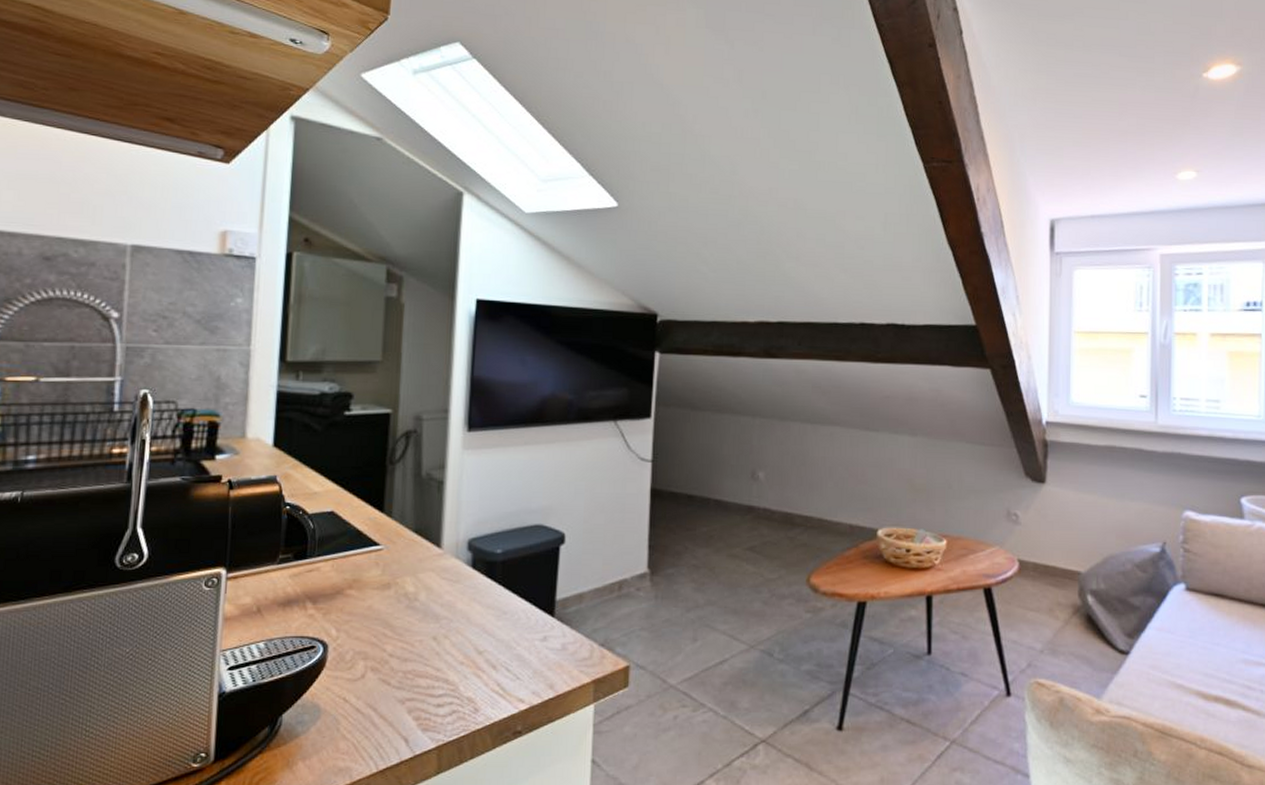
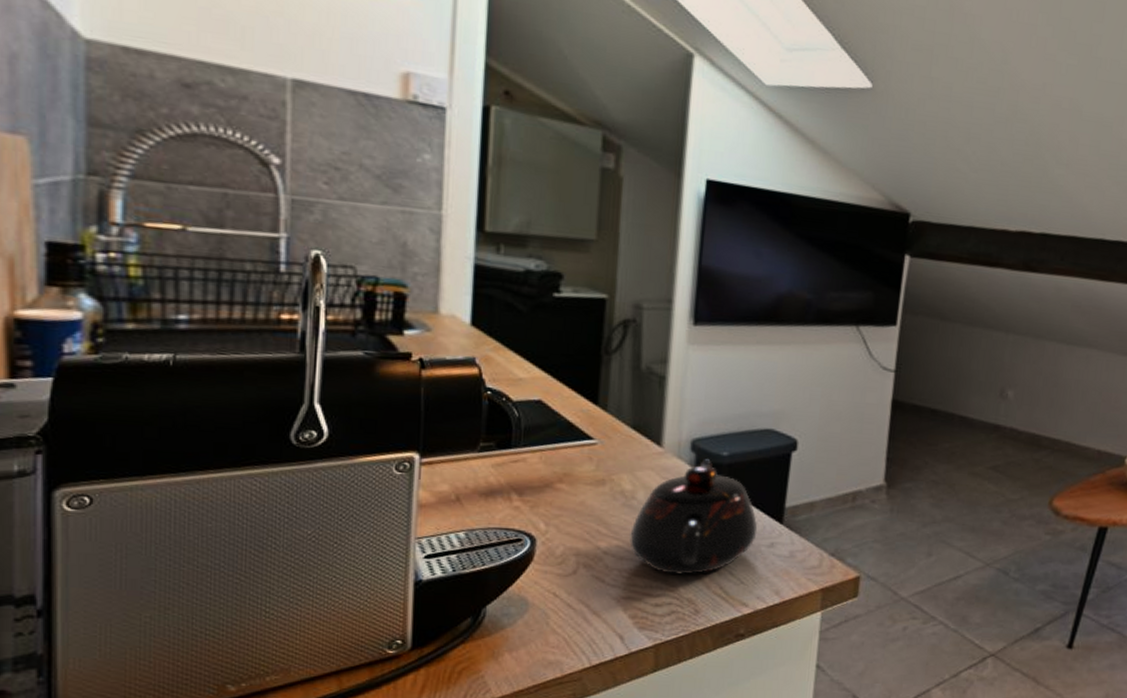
teapot: none [413,557,531,673] -> present [629,459,758,575]

